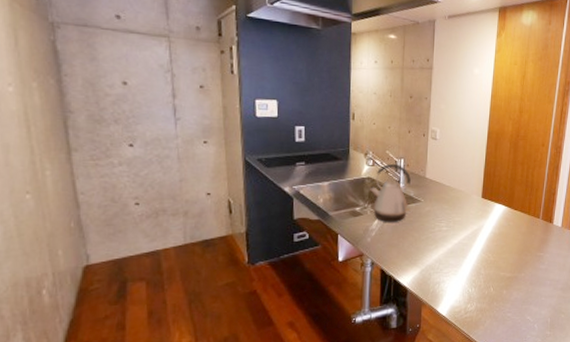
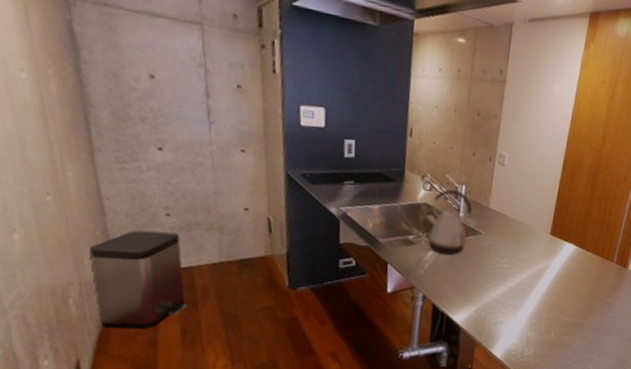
pedal bin: none [64,220,155,314] -> present [90,230,188,329]

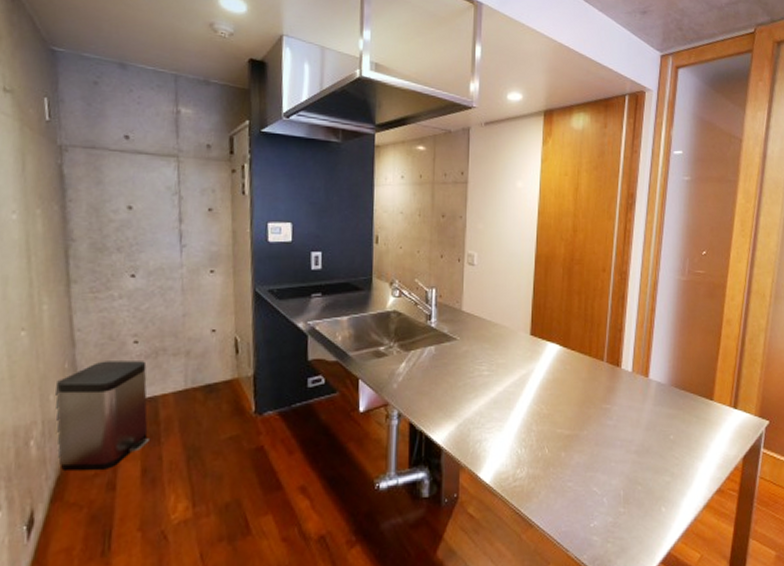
kettle: present [424,189,472,255] -> none [395,294,445,364]

